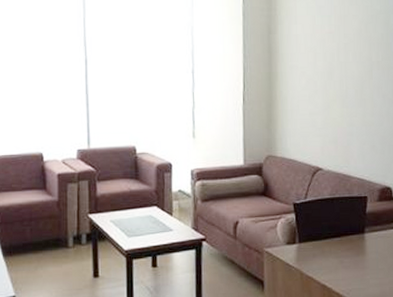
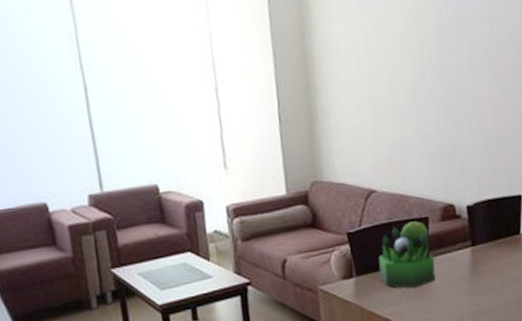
plant: none [319,199,370,259] -> present [378,221,436,288]

